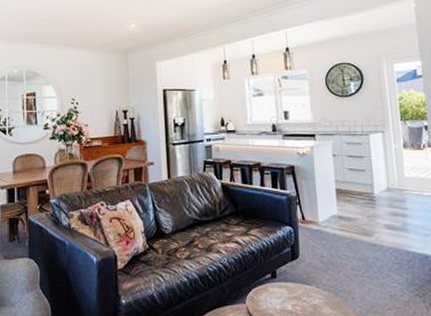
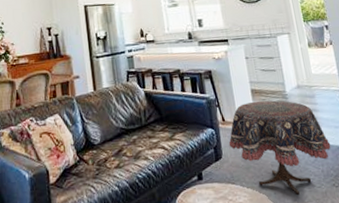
side table: none [307,201,419,303] -> present [228,100,331,196]

